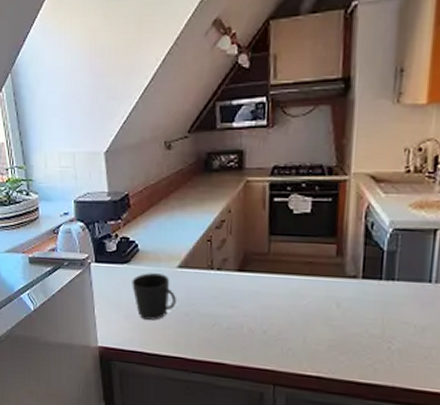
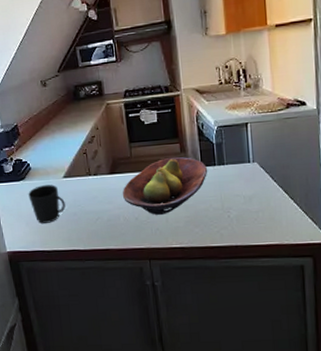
fruit bowl: none [250,261,371,332] -> present [122,157,208,215]

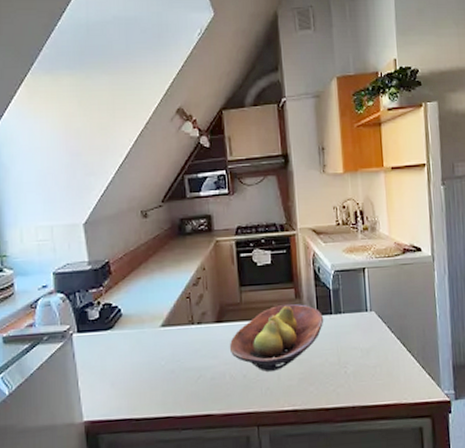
cup: present [28,184,66,223] -> none [116,335,161,384]

